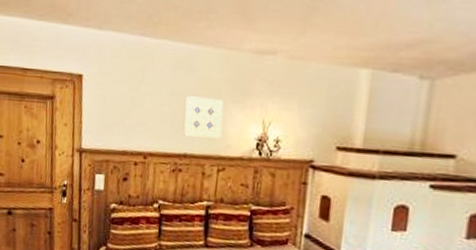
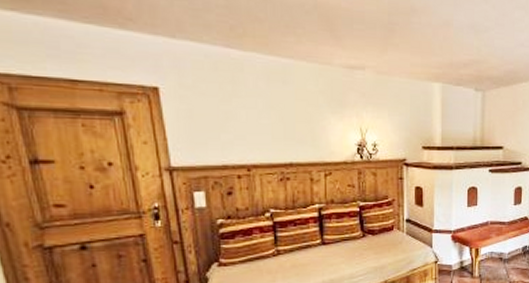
wall art: present [183,96,224,139] -> none [284,108,324,147]

